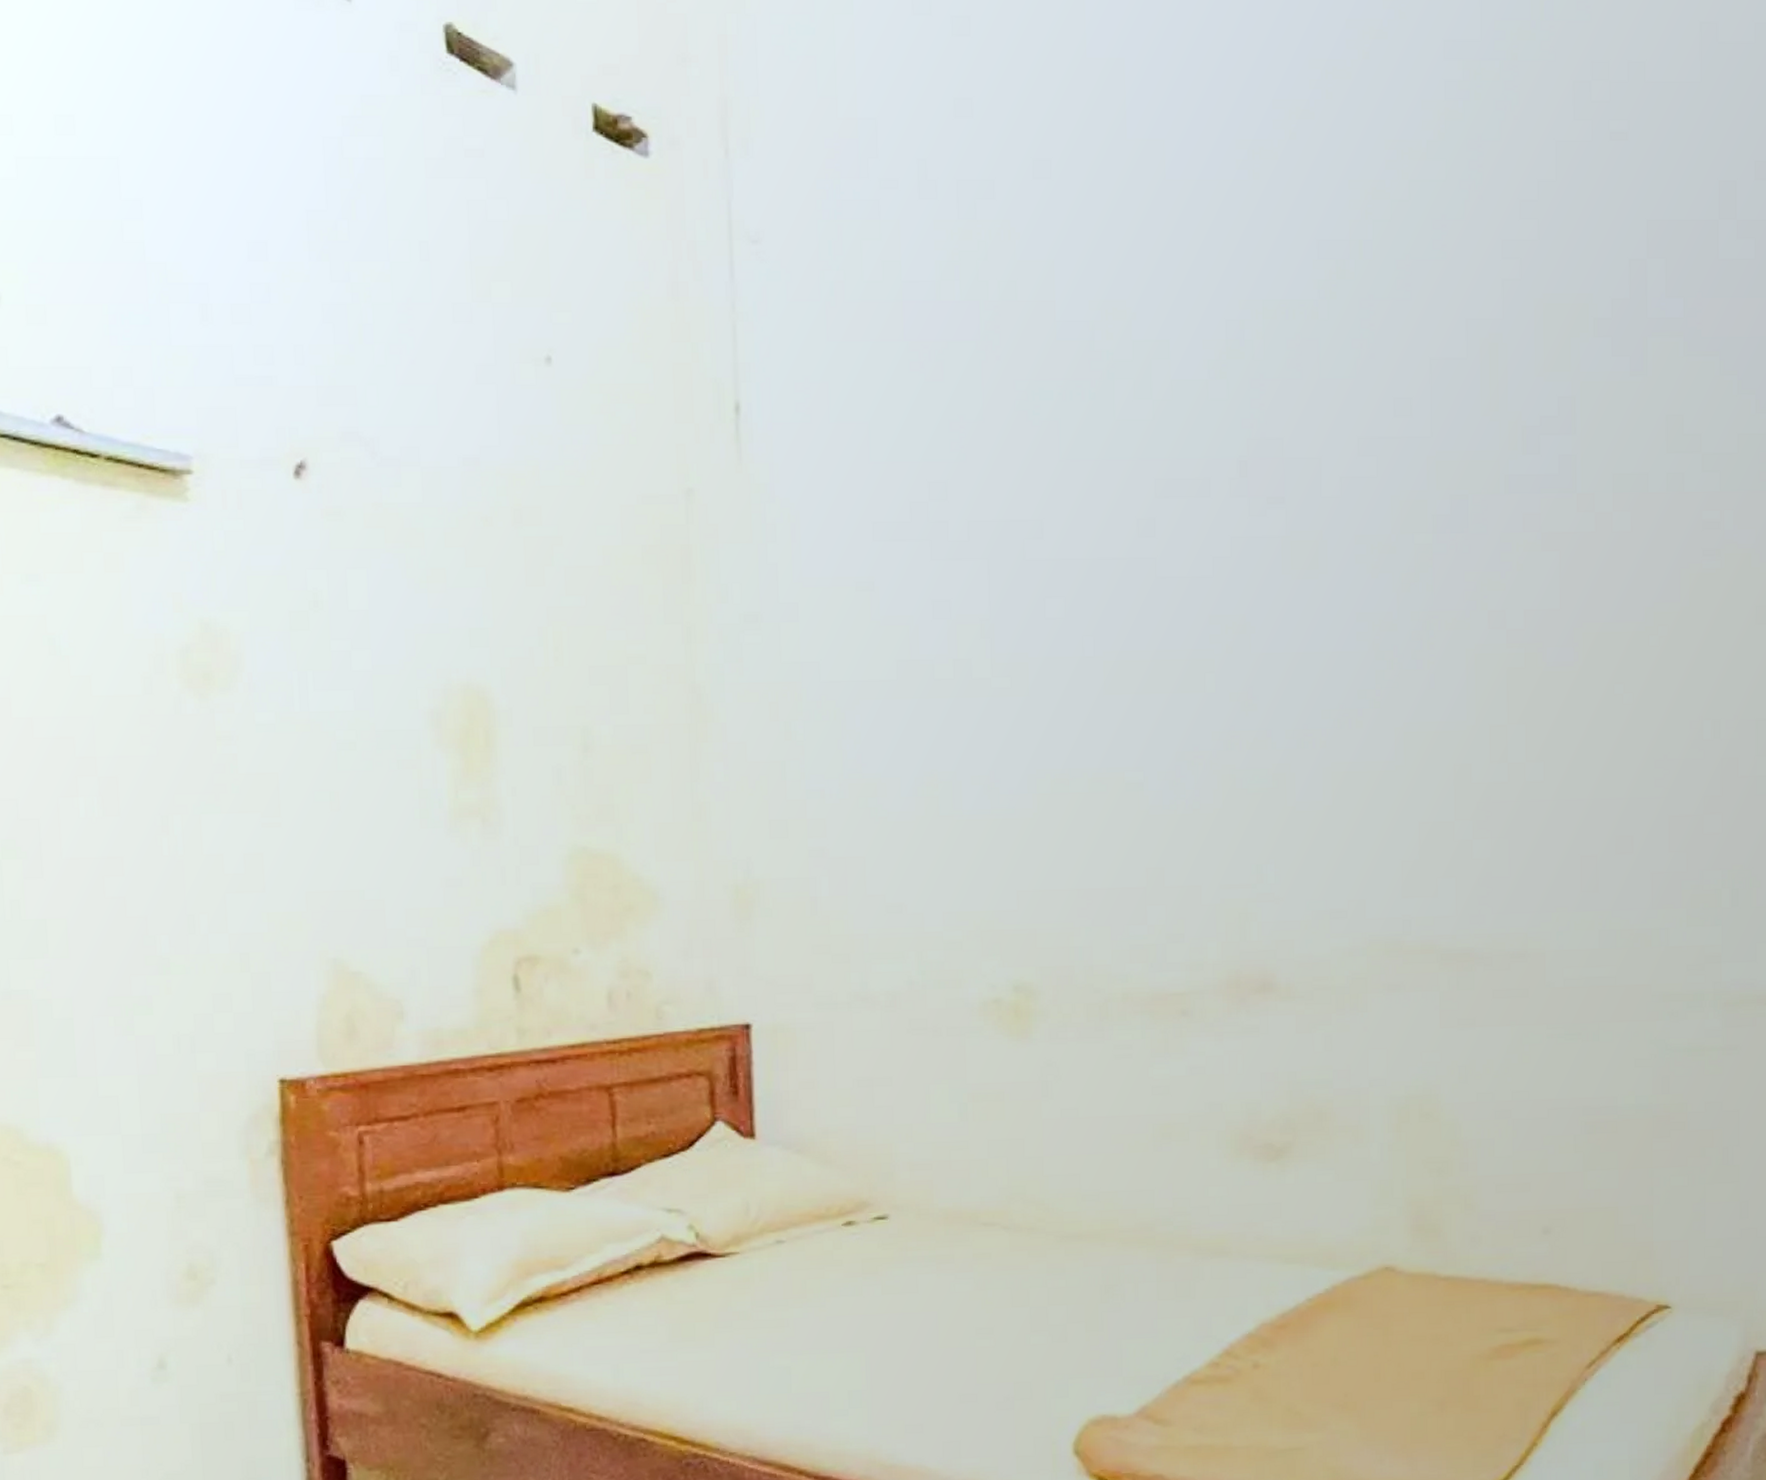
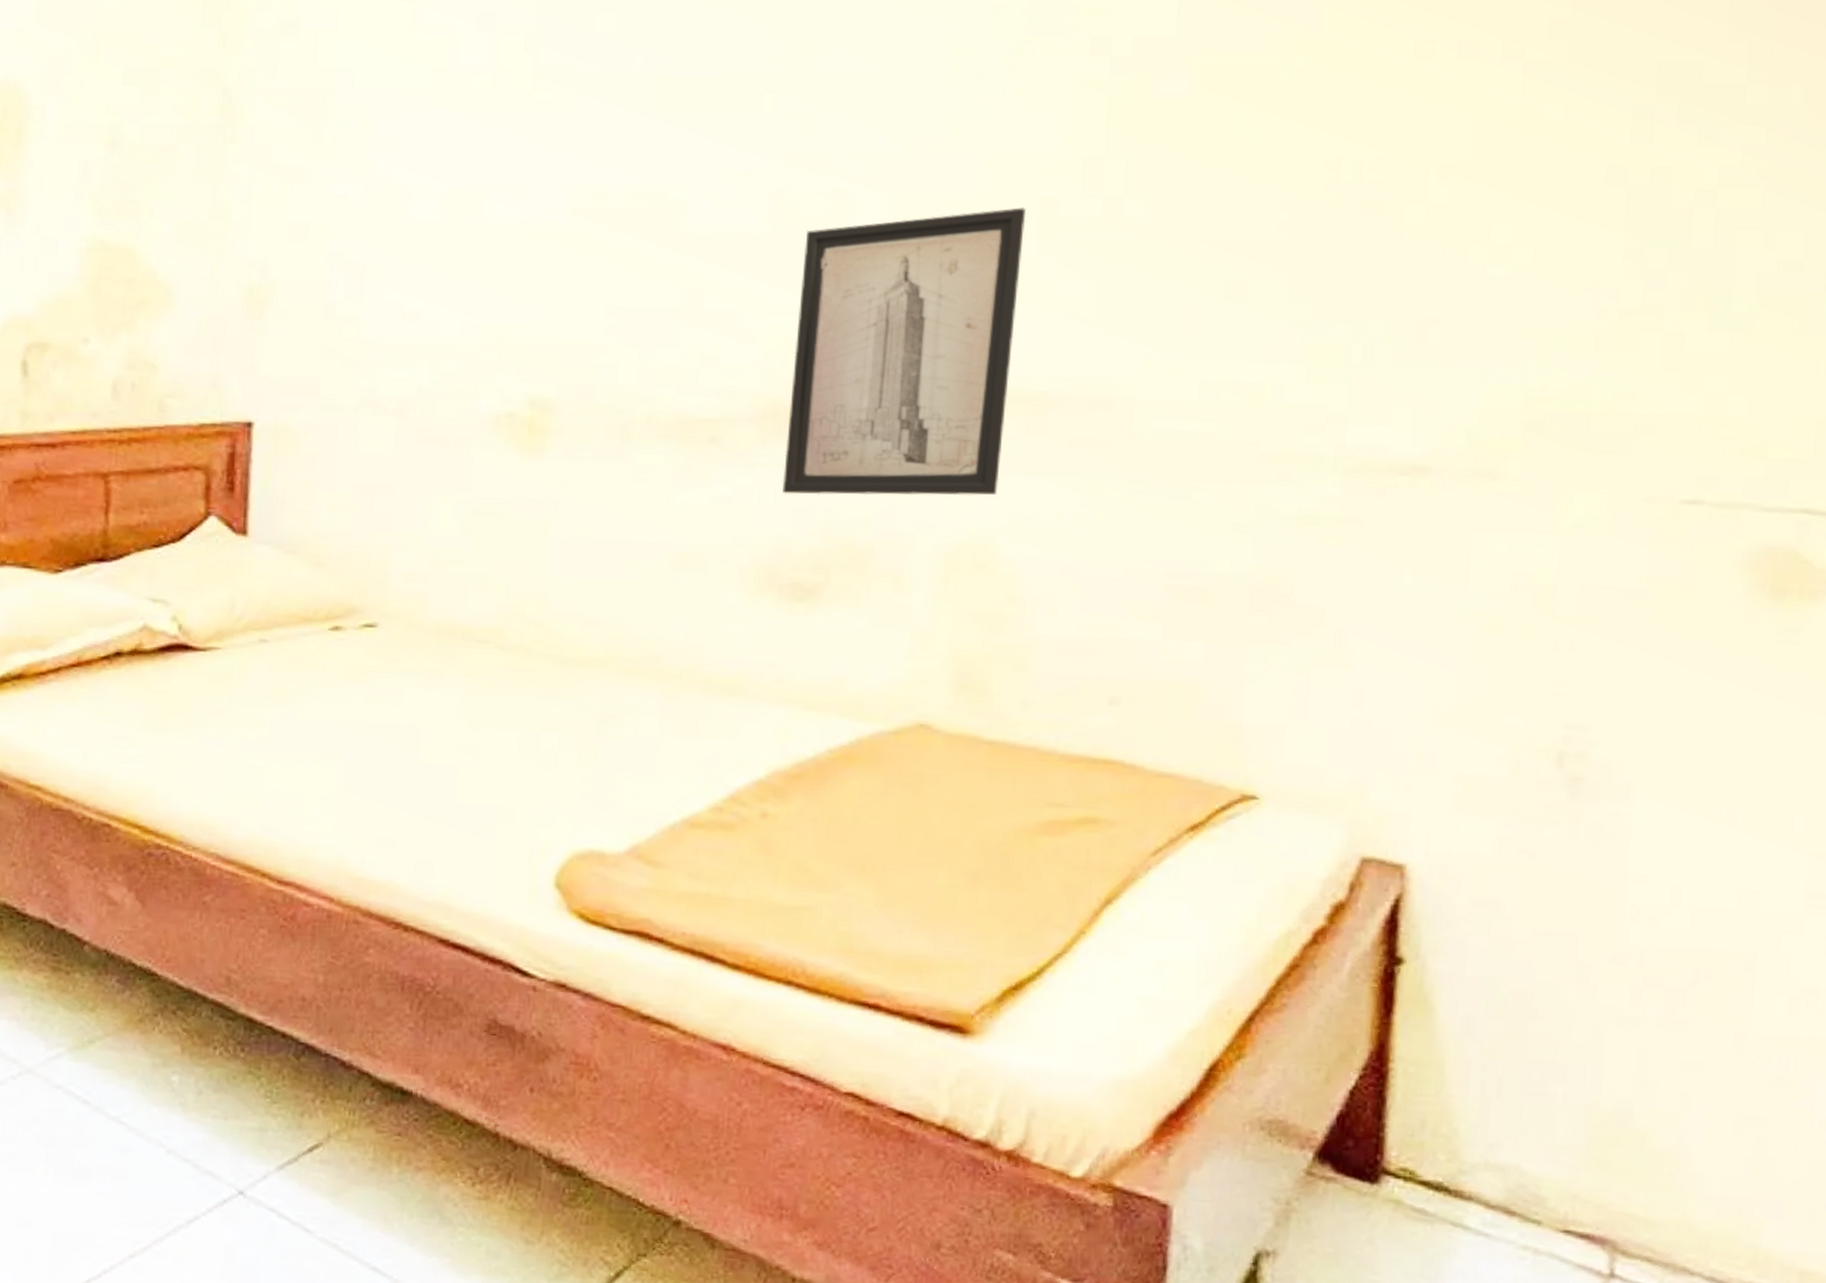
wall art: none [1249,775,1444,1060] -> present [782,207,1026,496]

